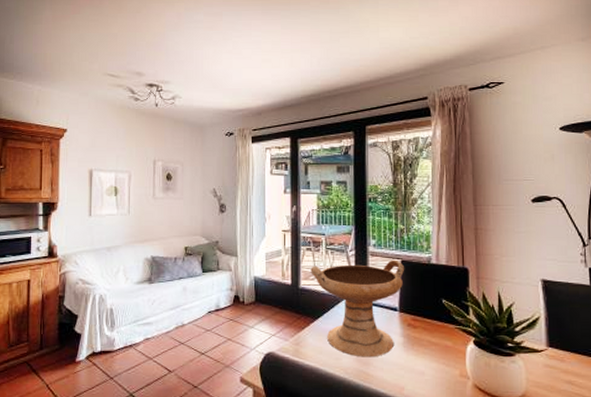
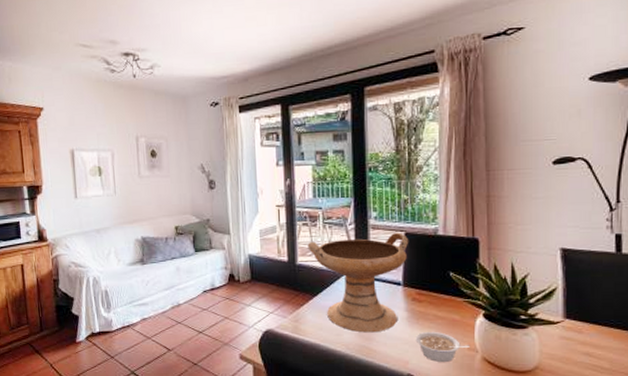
legume: none [410,357,462,389] -> present [415,331,471,363]

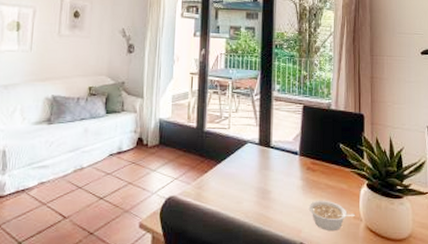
decorative bowl: present [307,232,408,333] -> none [216,104,306,201]

